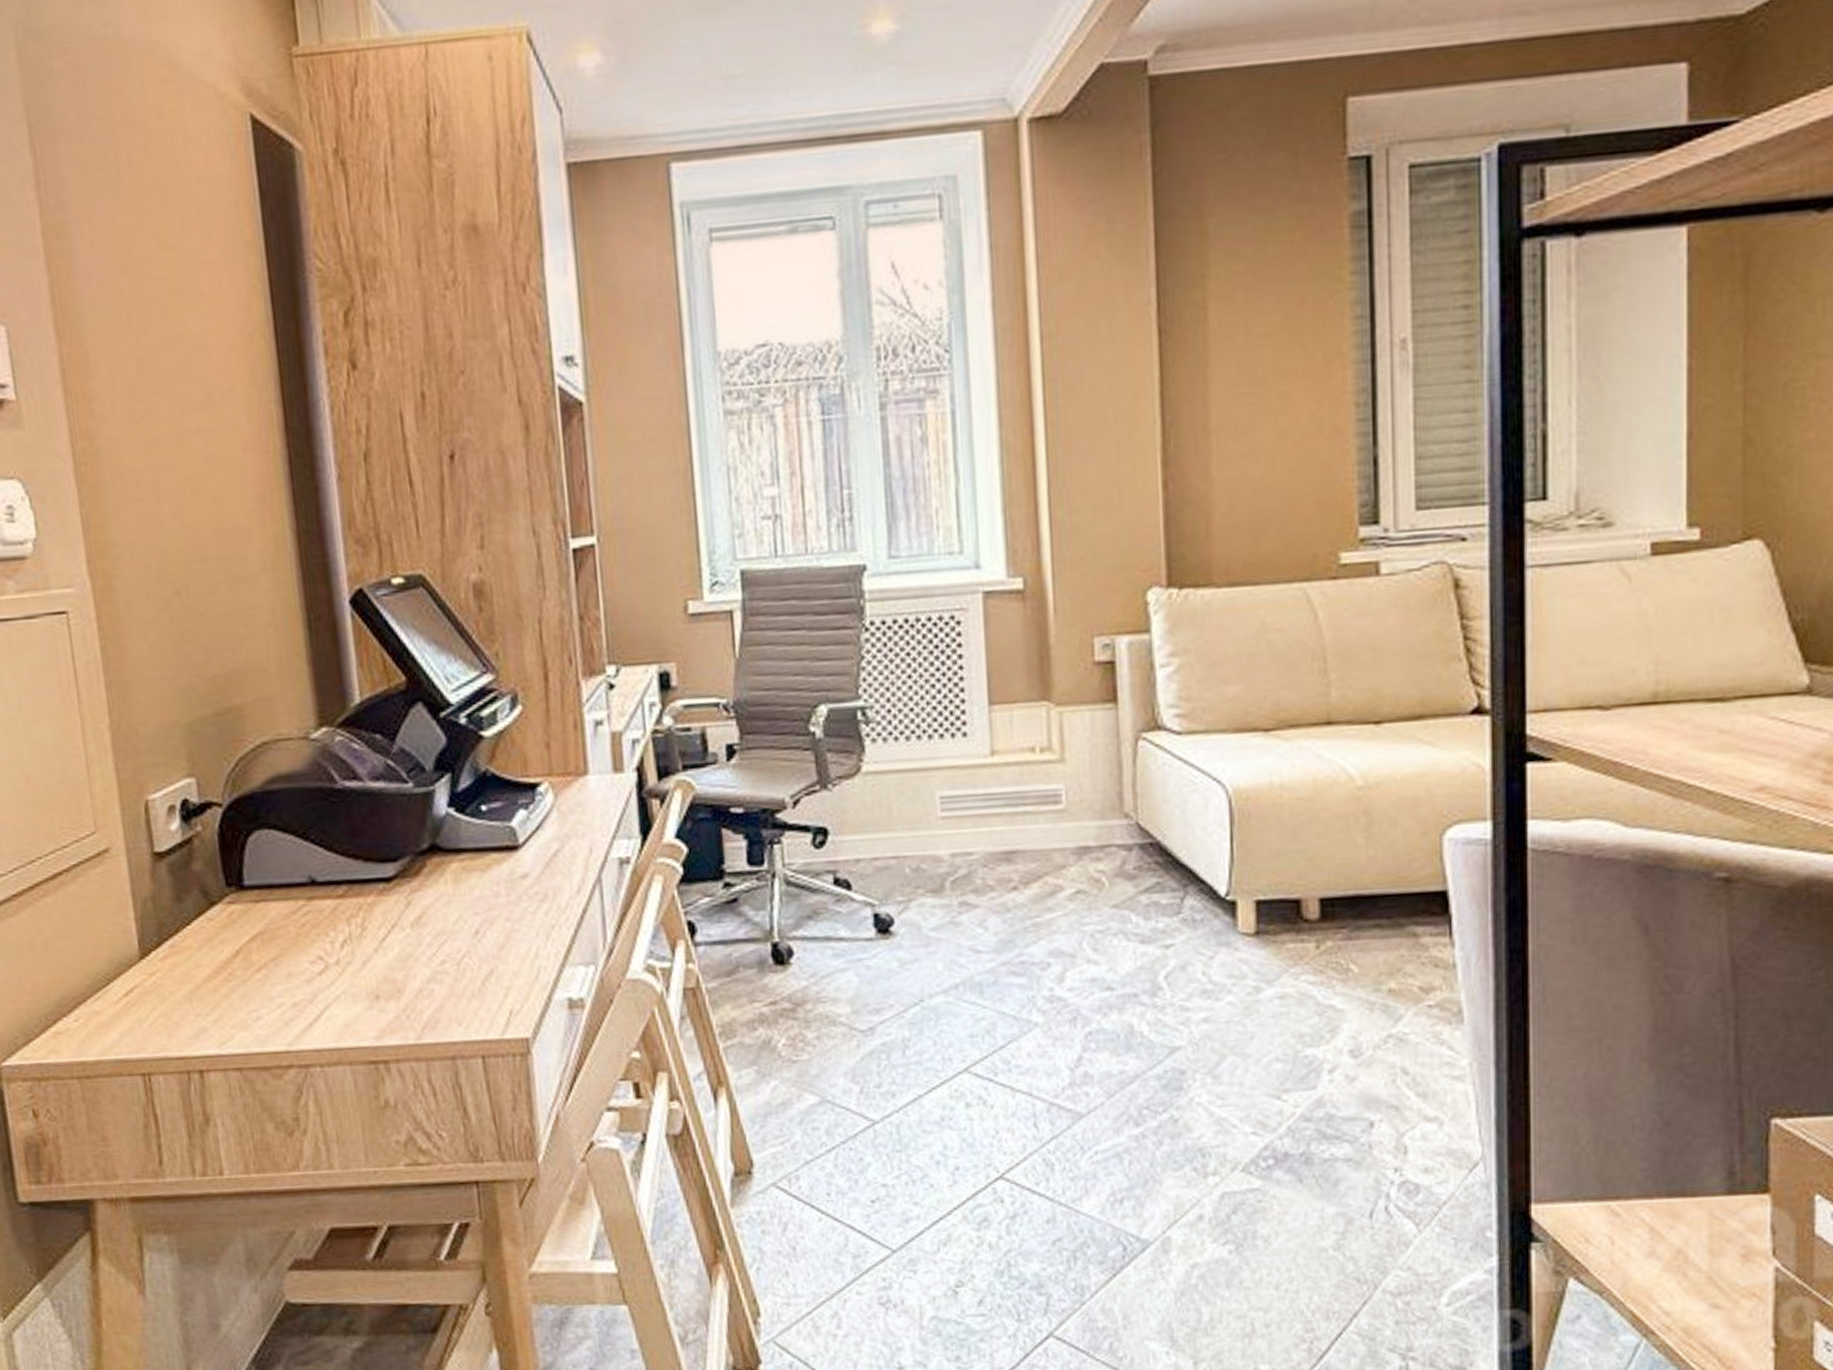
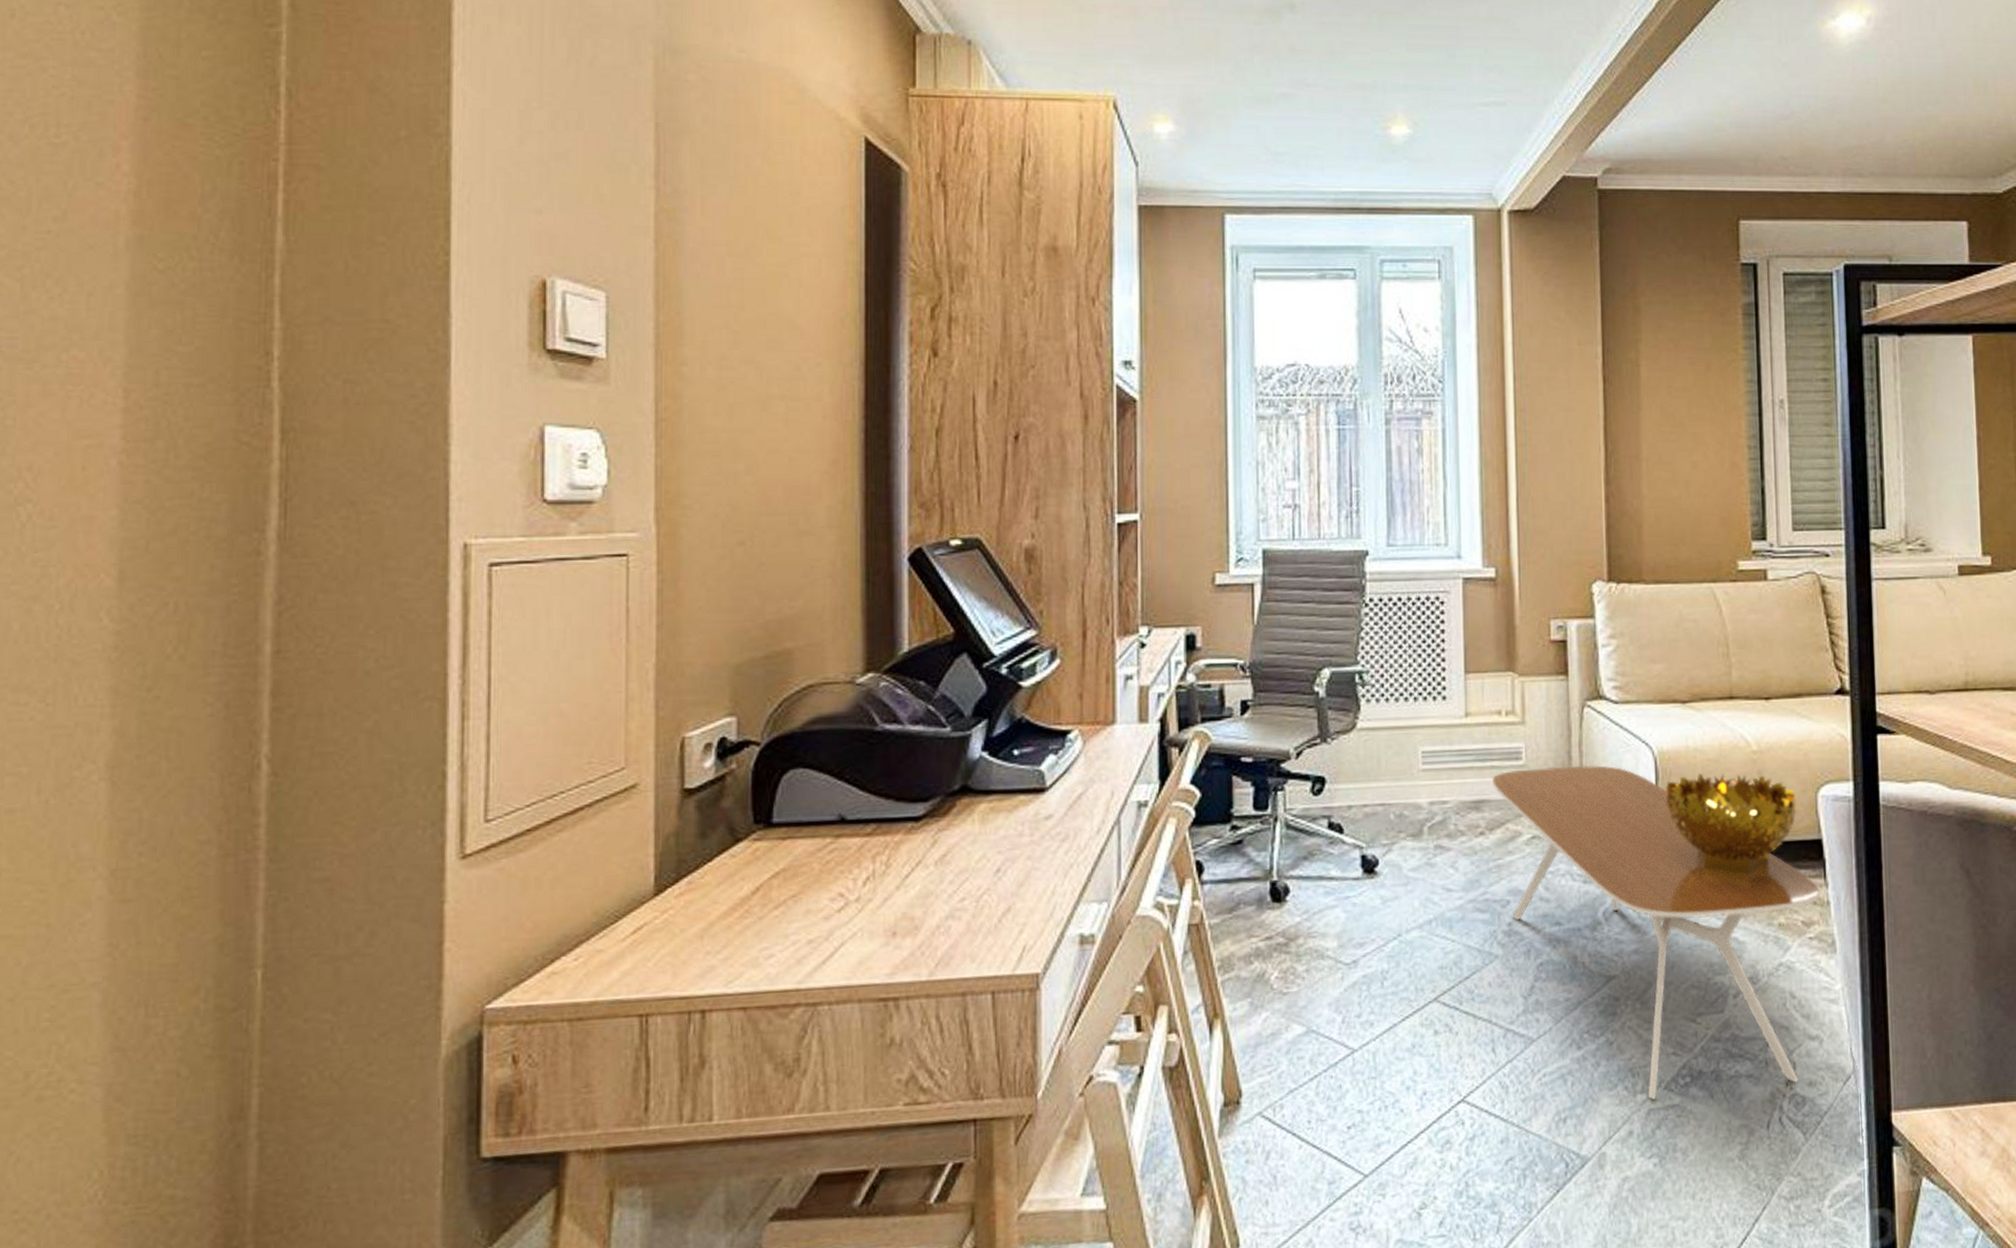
coffee table: none [1026,807,1443,1182] -> present [1493,765,1820,1100]
decorative bowl: none [1243,814,1414,934] -> present [1665,773,1796,875]

